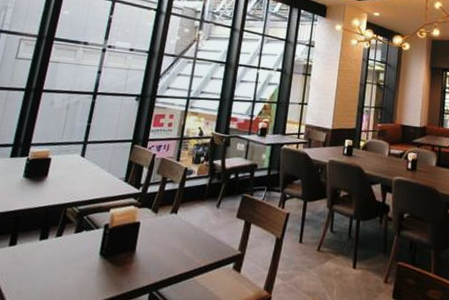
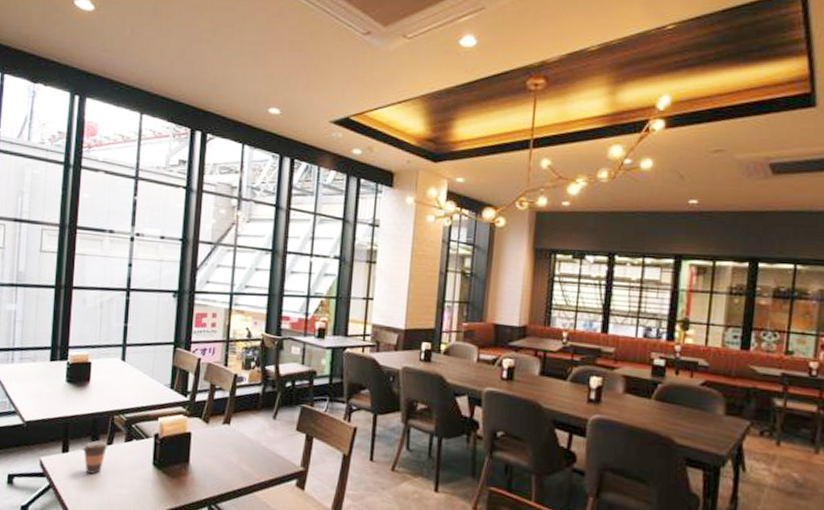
coffee cup: none [30,232,57,266] -> present [82,440,108,474]

